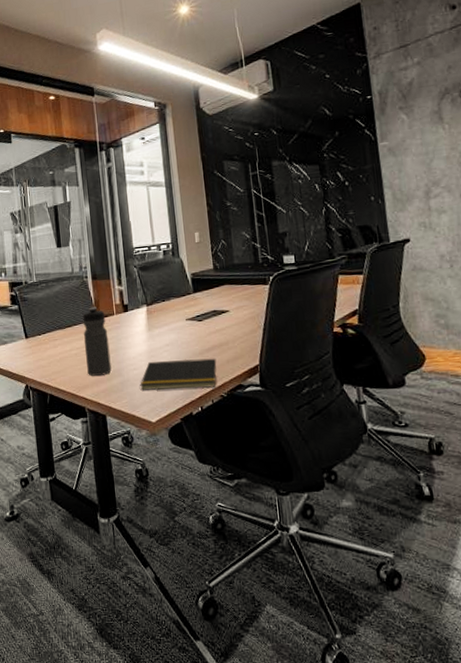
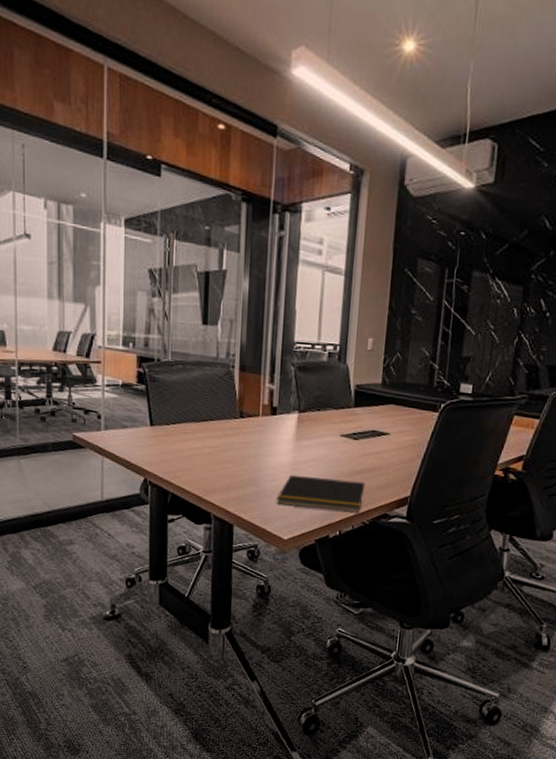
water bottle: present [82,306,112,376] -> none [219,402,249,482]

